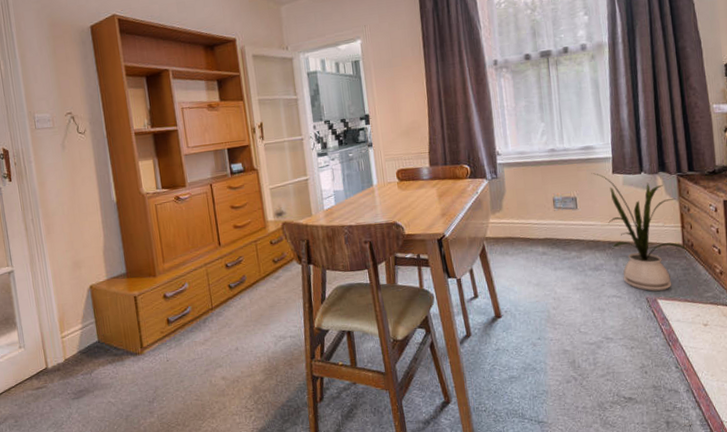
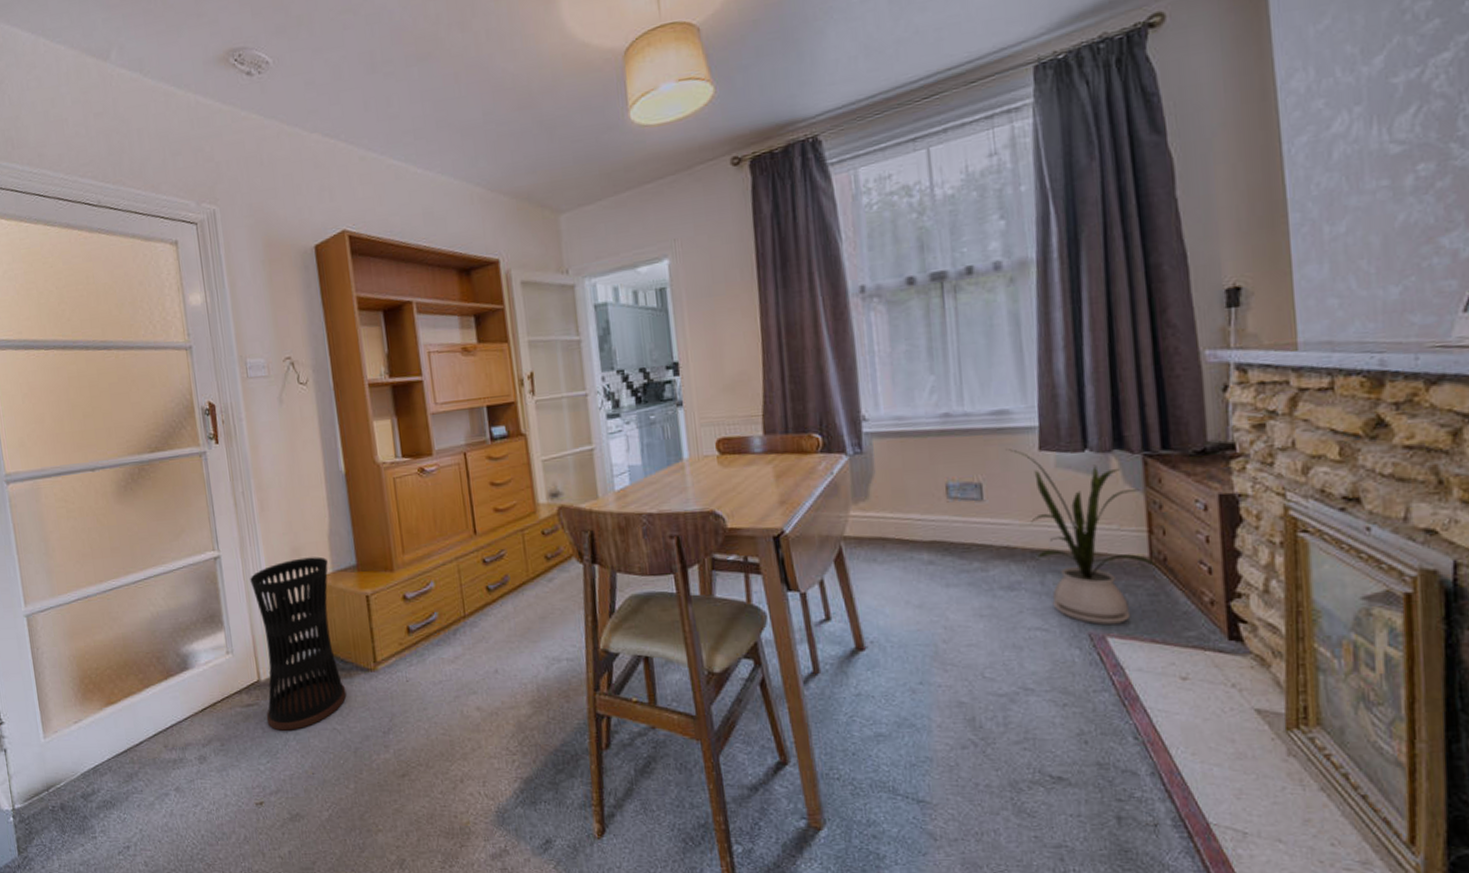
umbrella stand: none [38,268,119,407] -> present [250,556,347,731]

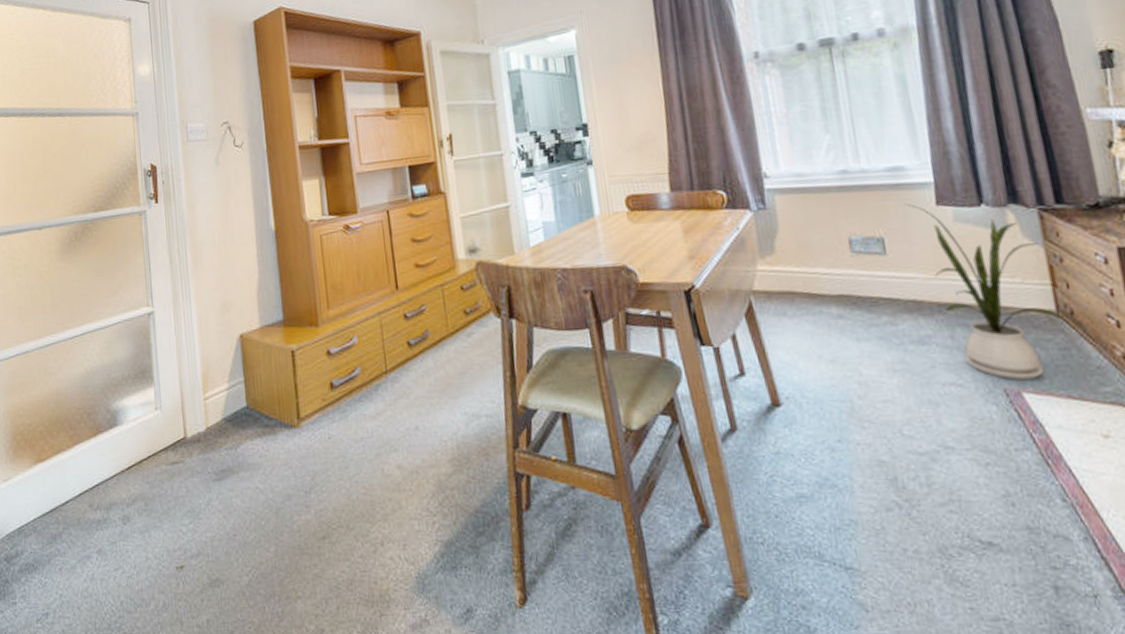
umbrella stand: present [250,556,347,731] -> none [181,312,270,490]

